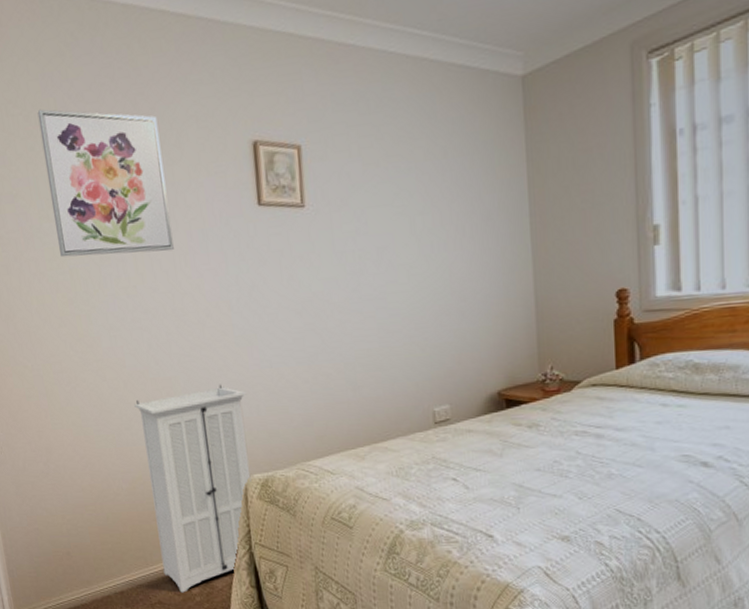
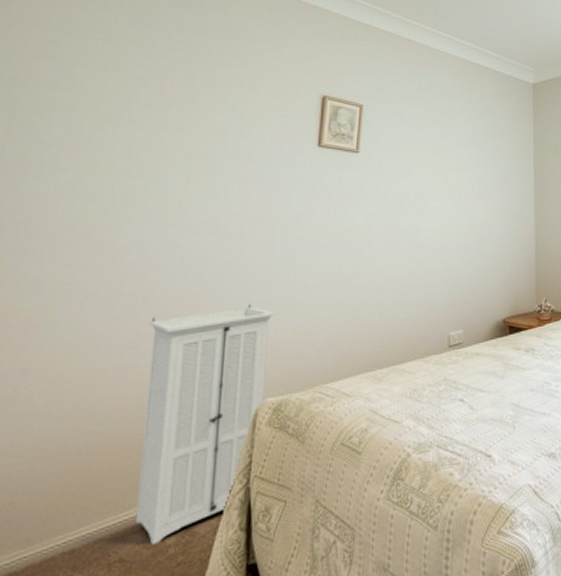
wall art: present [37,109,174,258] -> none [105,38,239,175]

